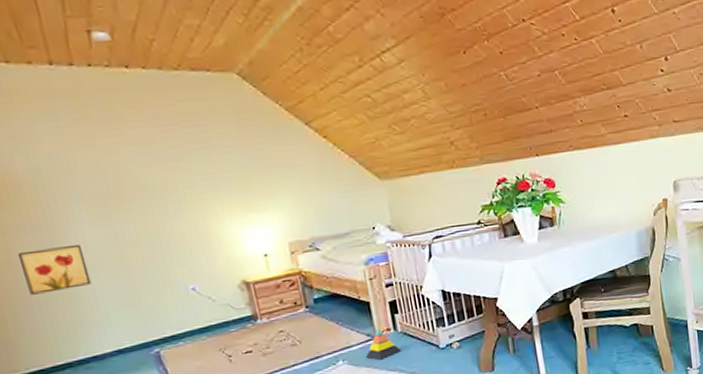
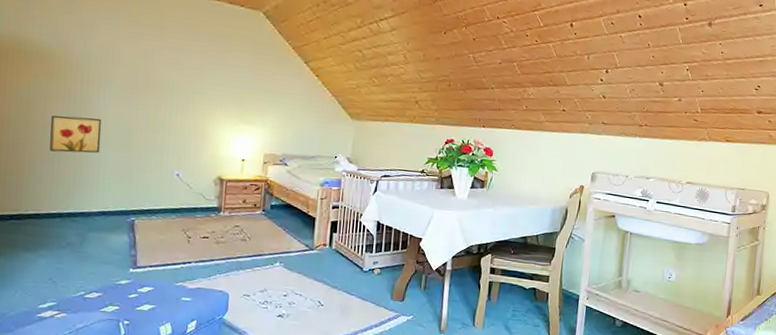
stacking toy: present [365,328,401,360] -> none [299,242,330,270]

